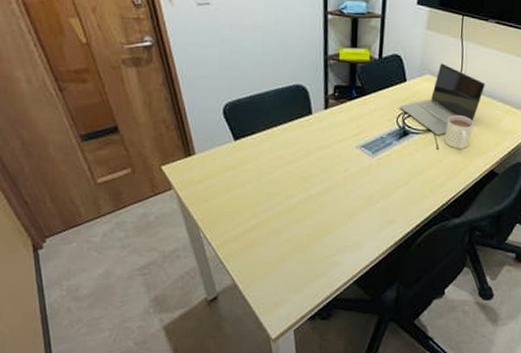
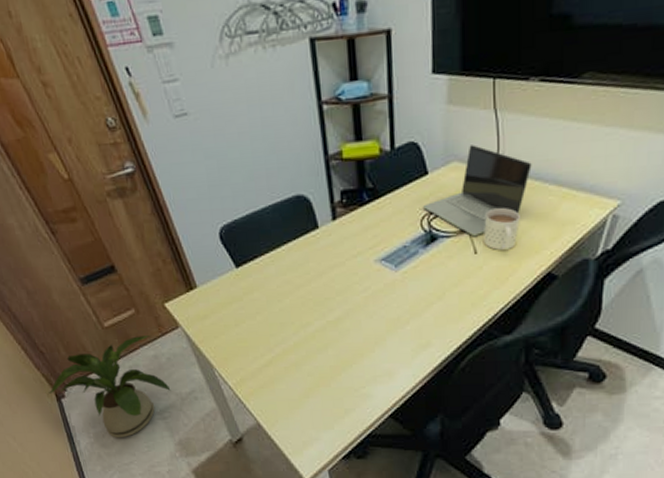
house plant: none [25,194,155,292] -> present [48,336,171,438]

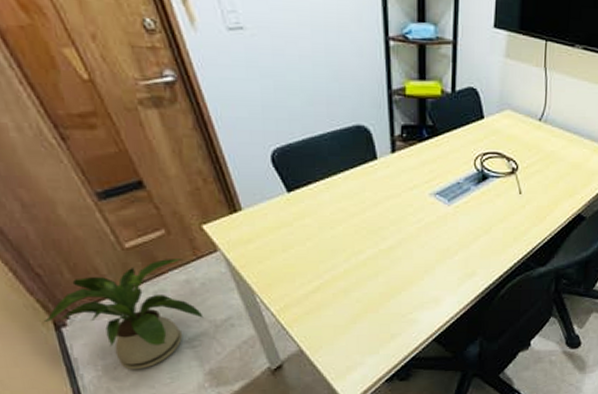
laptop: present [423,144,532,237] -> none [478,97,572,179]
mug: present [482,208,520,251] -> none [527,155,559,193]

